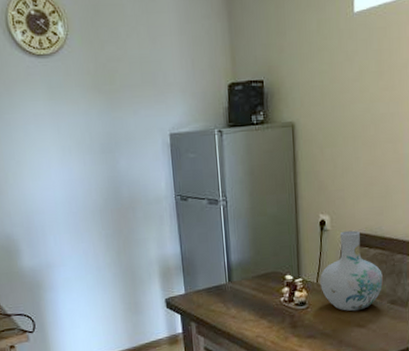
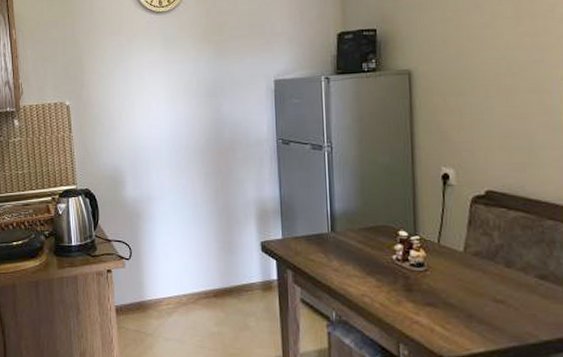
vase: present [320,230,384,312] -> none [442,187,529,282]

